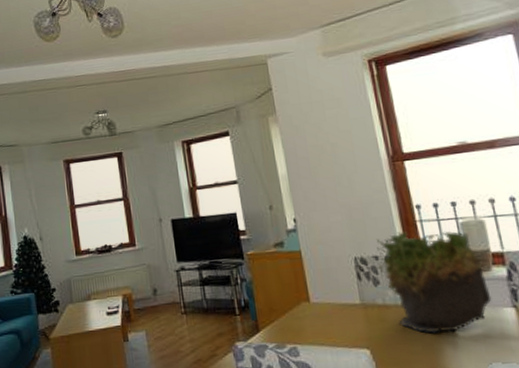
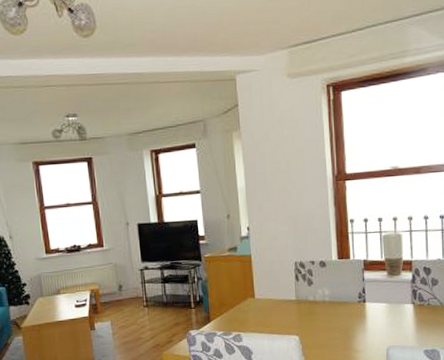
plant: present [377,231,492,334] -> none [312,241,397,324]

